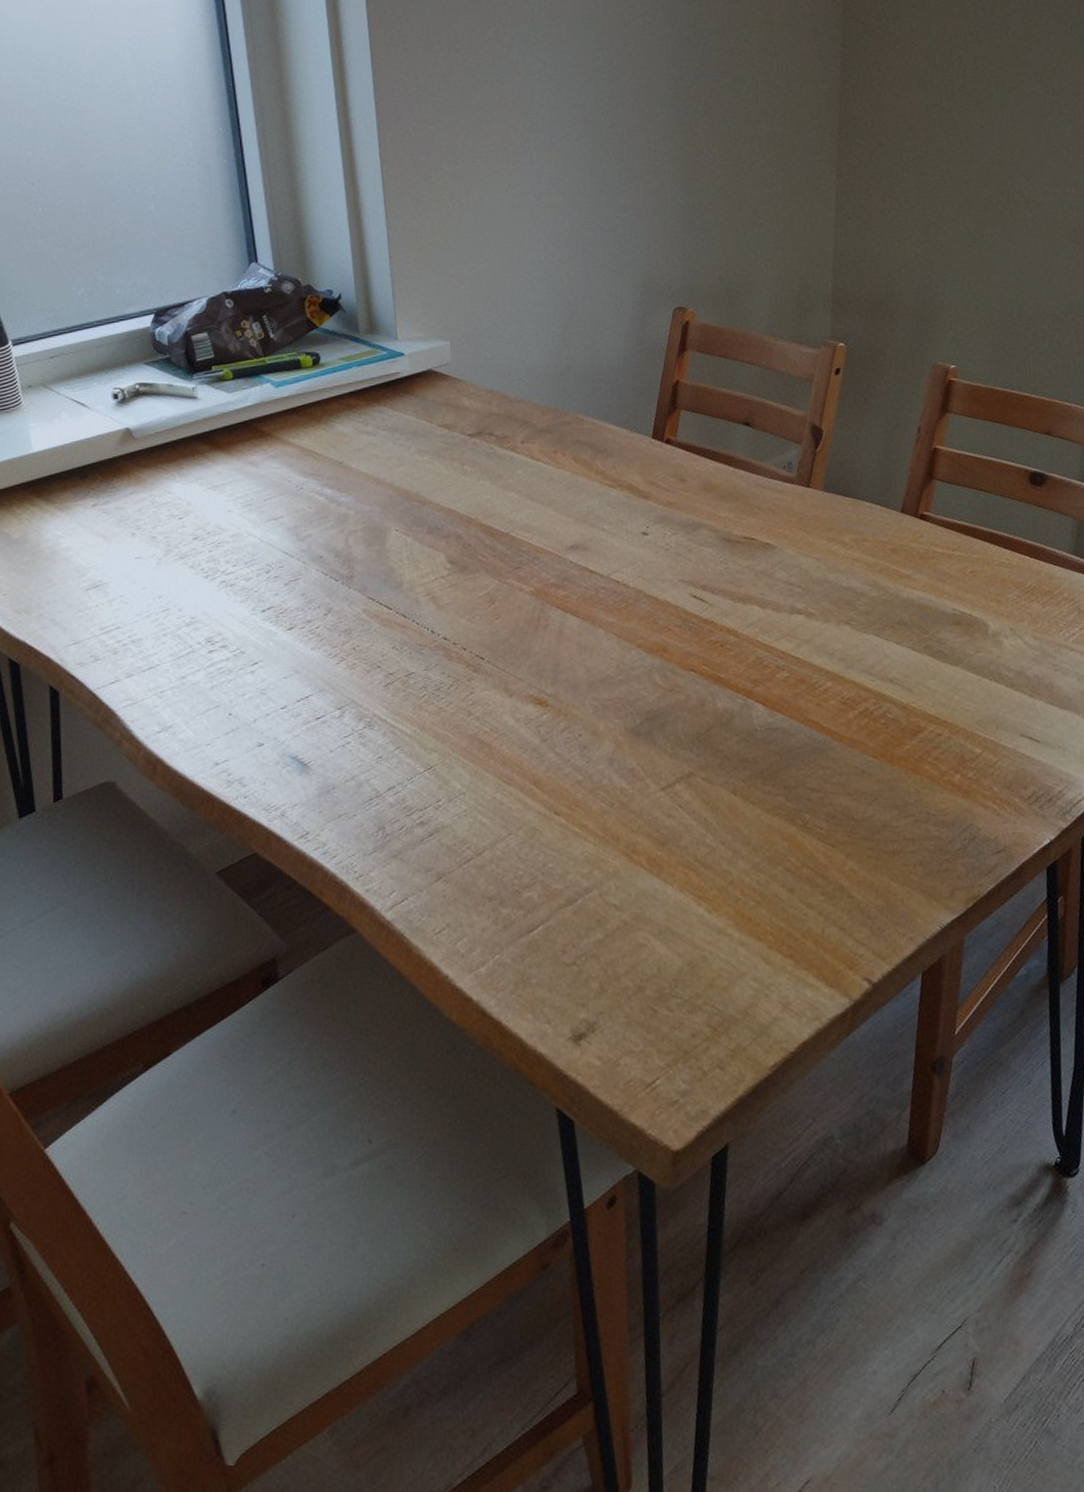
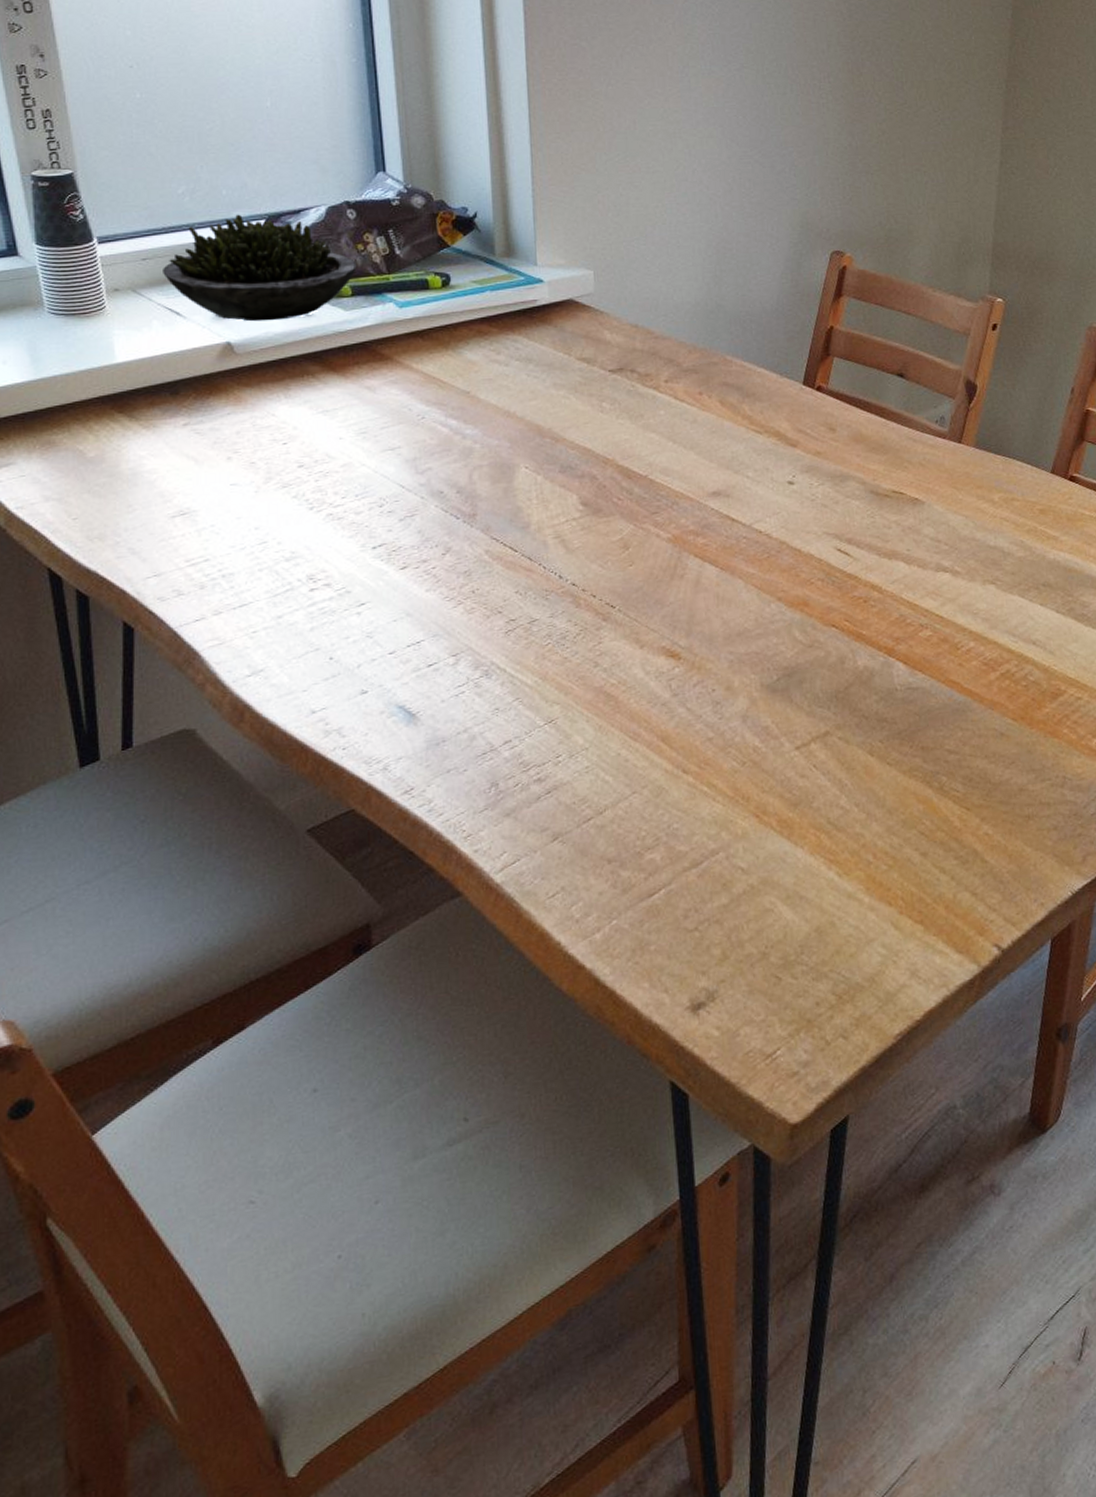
succulent plant: none [68,310,236,408] -> present [163,214,357,322]

